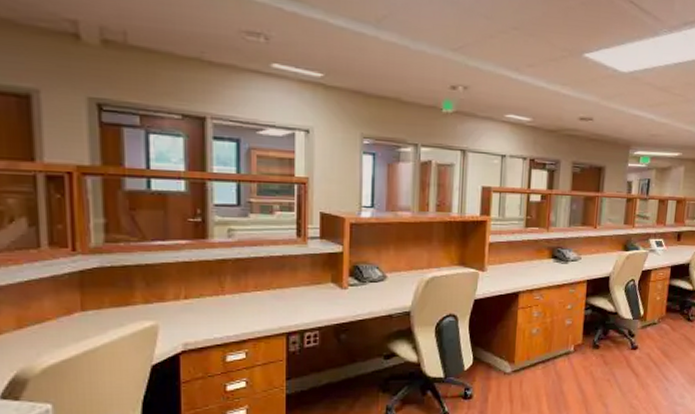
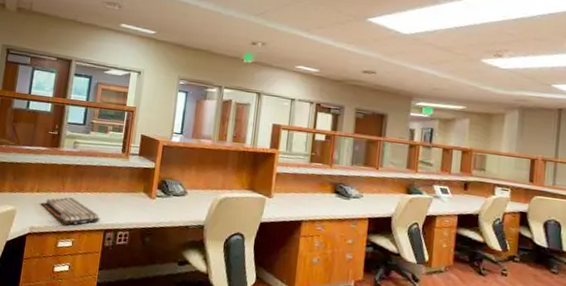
keyboard: none [192,300,279,334] -> present [40,197,100,225]

